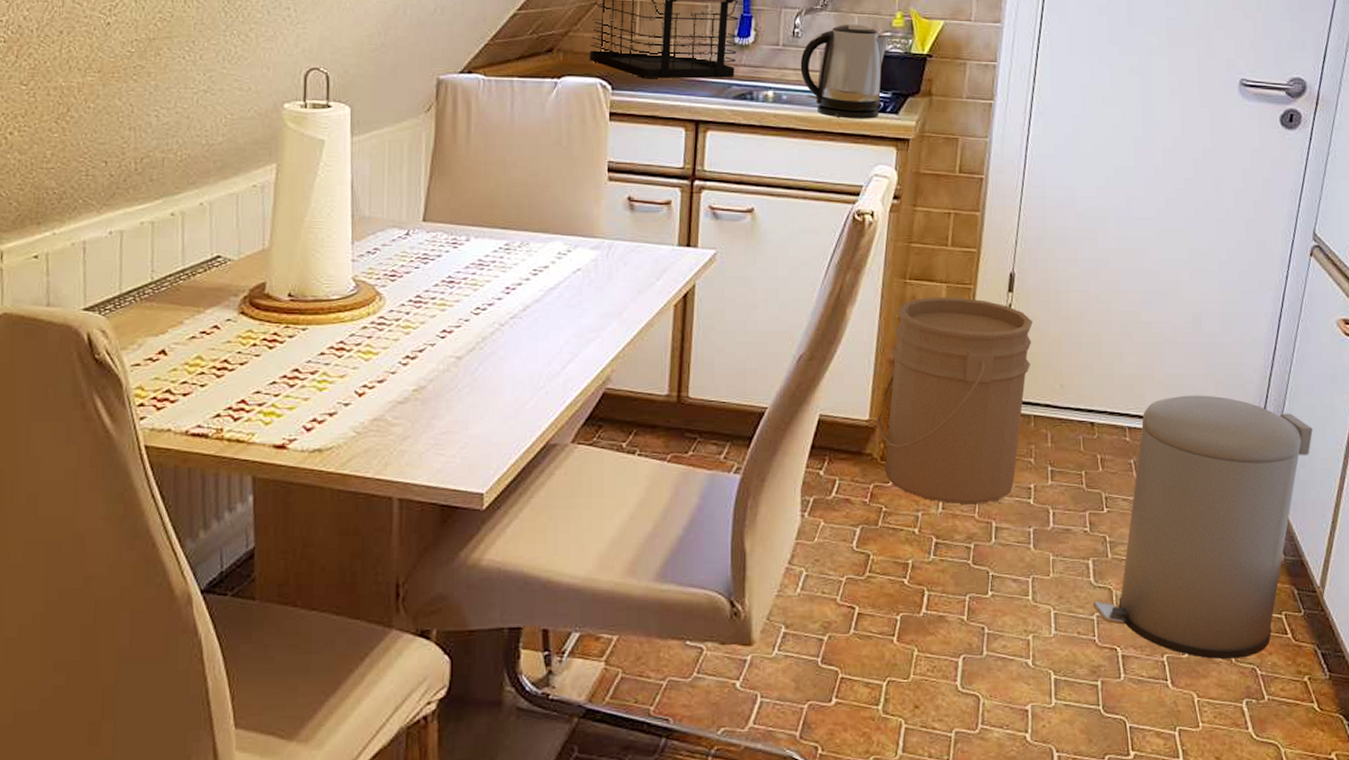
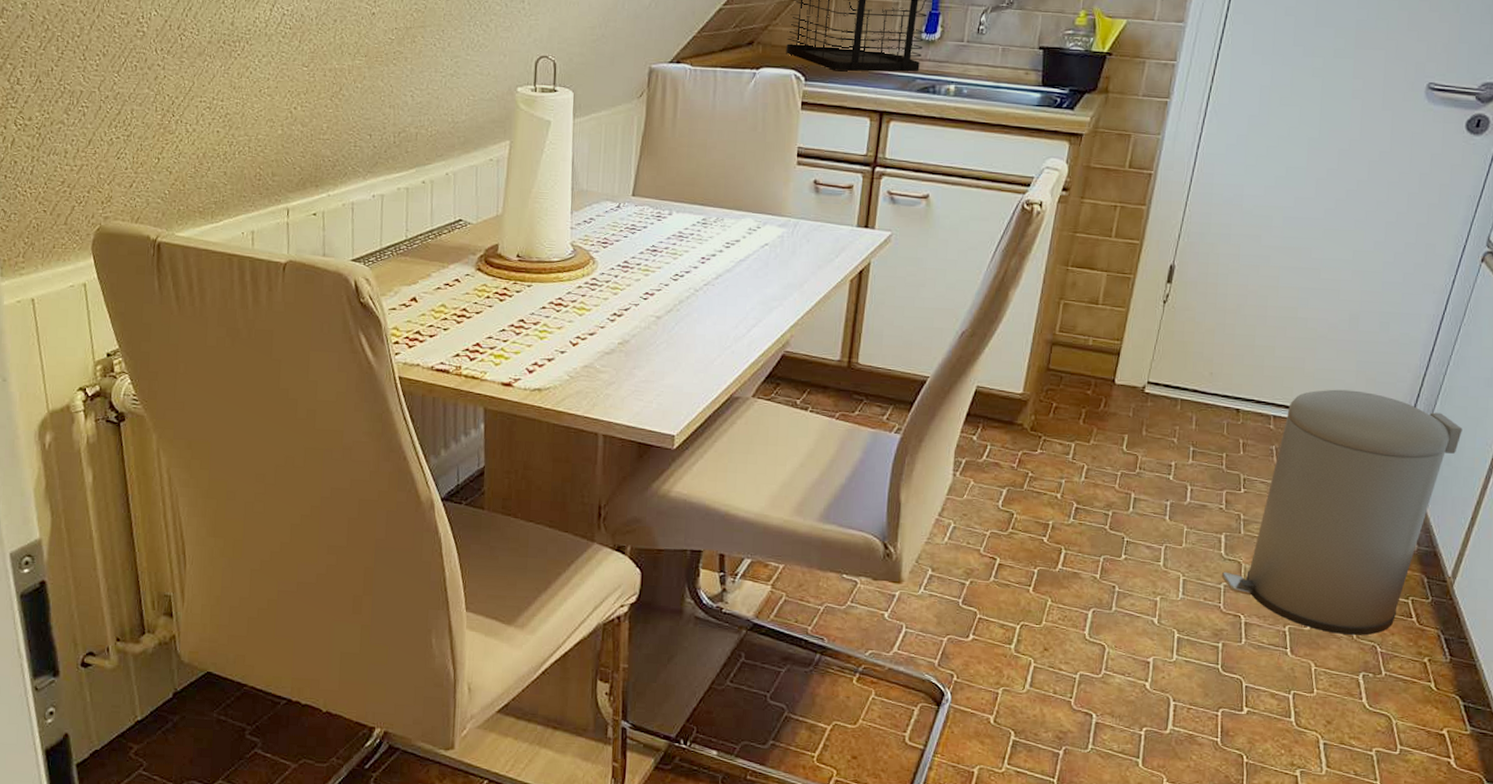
kettle: present [800,24,889,120] -> none [982,22,1070,115]
bucket: present [877,297,1033,503] -> none [1030,284,1188,476]

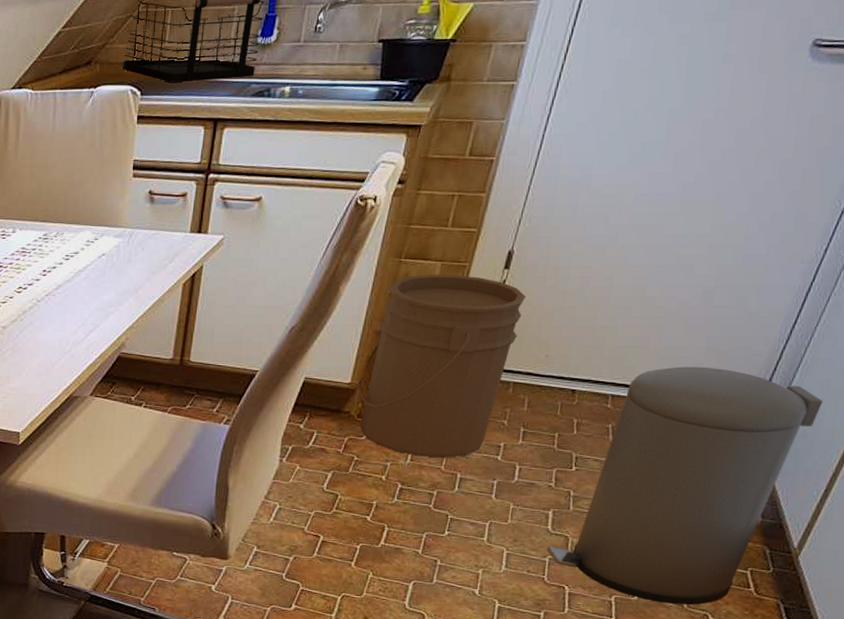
bucket: none [1030,284,1188,476] -> present [358,274,526,457]

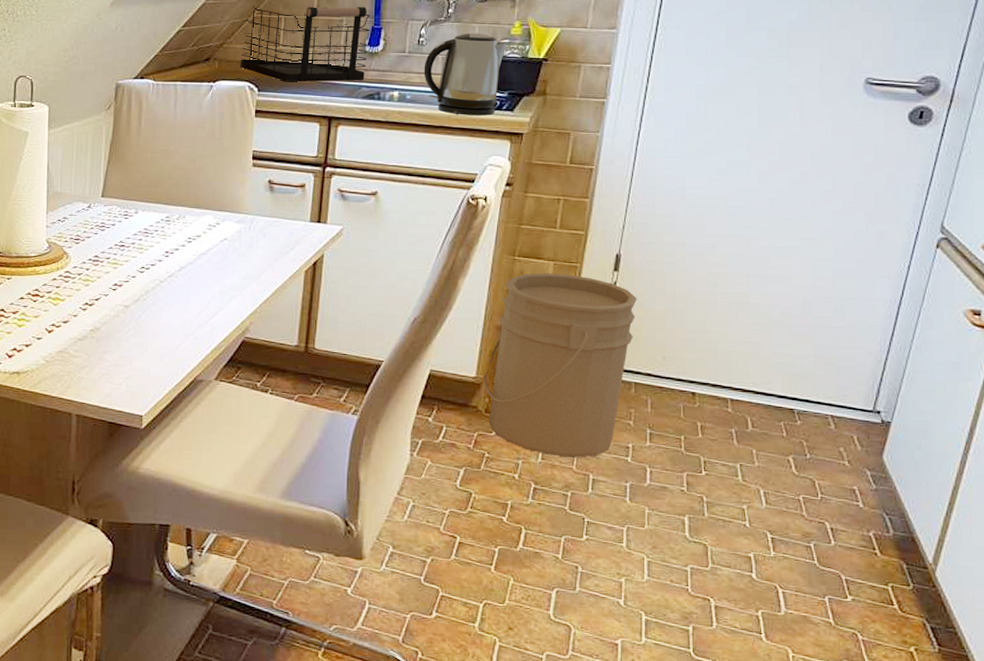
kettle: none [319,14,412,110] -> present [424,33,507,117]
pedal bin: present [546,366,823,605] -> none [687,373,931,622]

